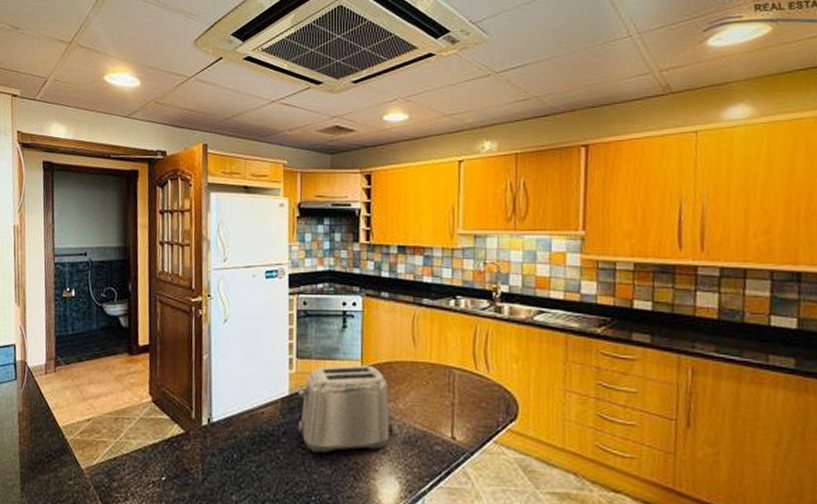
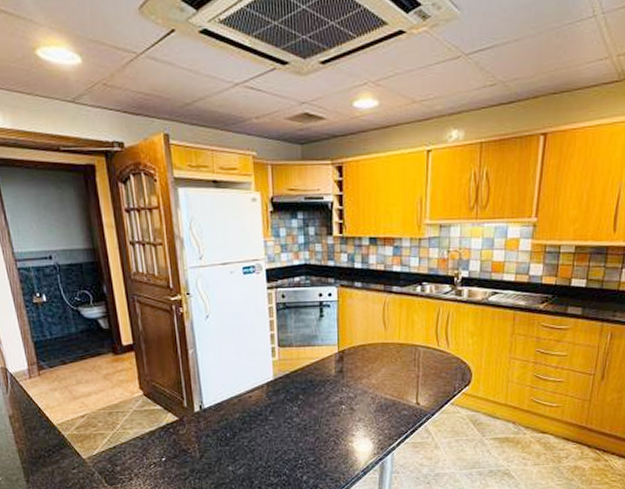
toaster: present [297,365,396,453] -> none [281,348,370,426]

